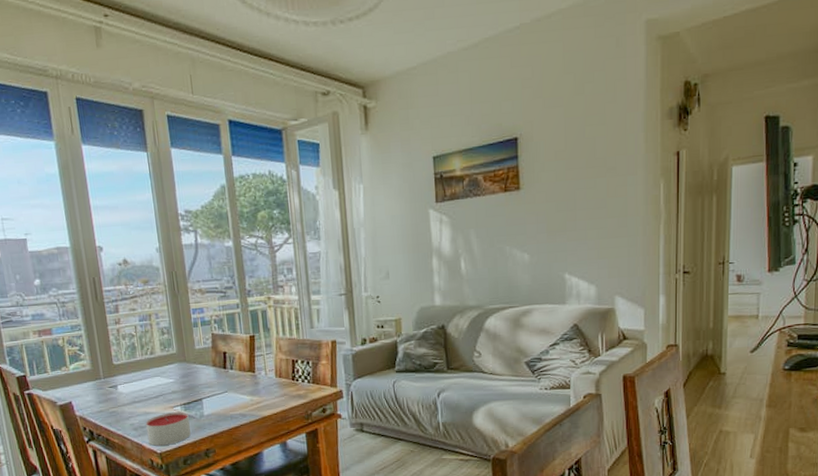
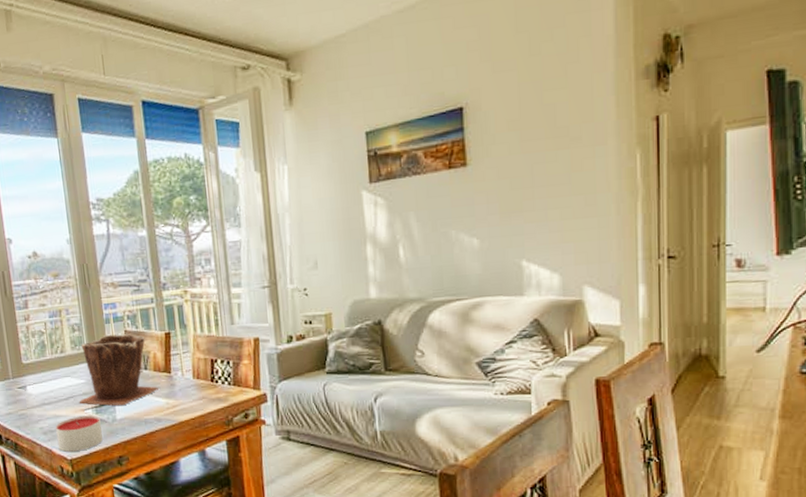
plant pot: none [168,336,243,403] -> present [79,333,158,406]

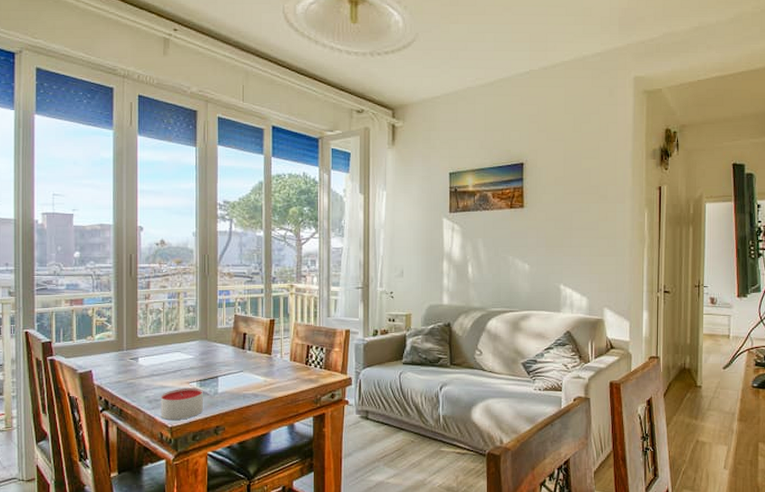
plant pot: present [79,333,158,406] -> none [185,317,259,381]

